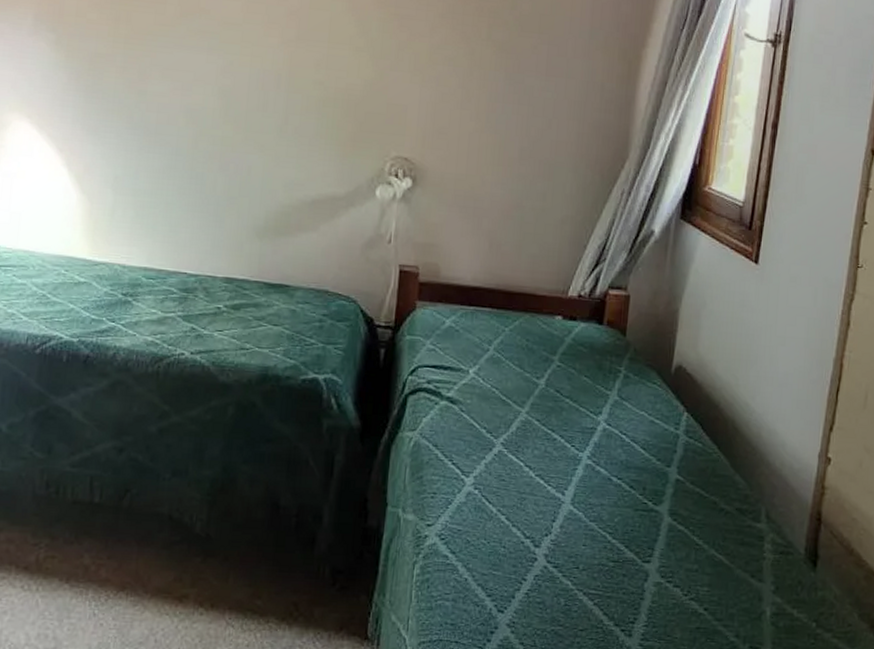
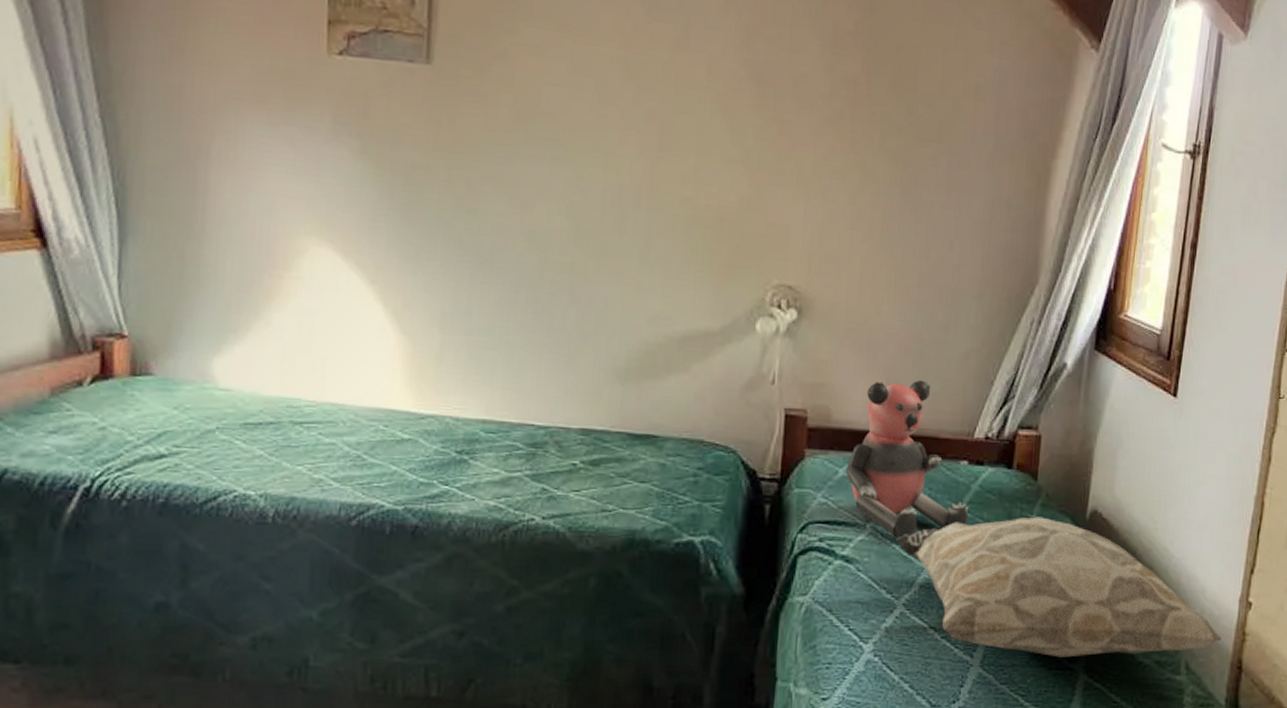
bear: none [452,242,563,383] -> present [846,379,969,538]
decorative pillow: none [496,369,802,501] -> present [896,517,1222,658]

